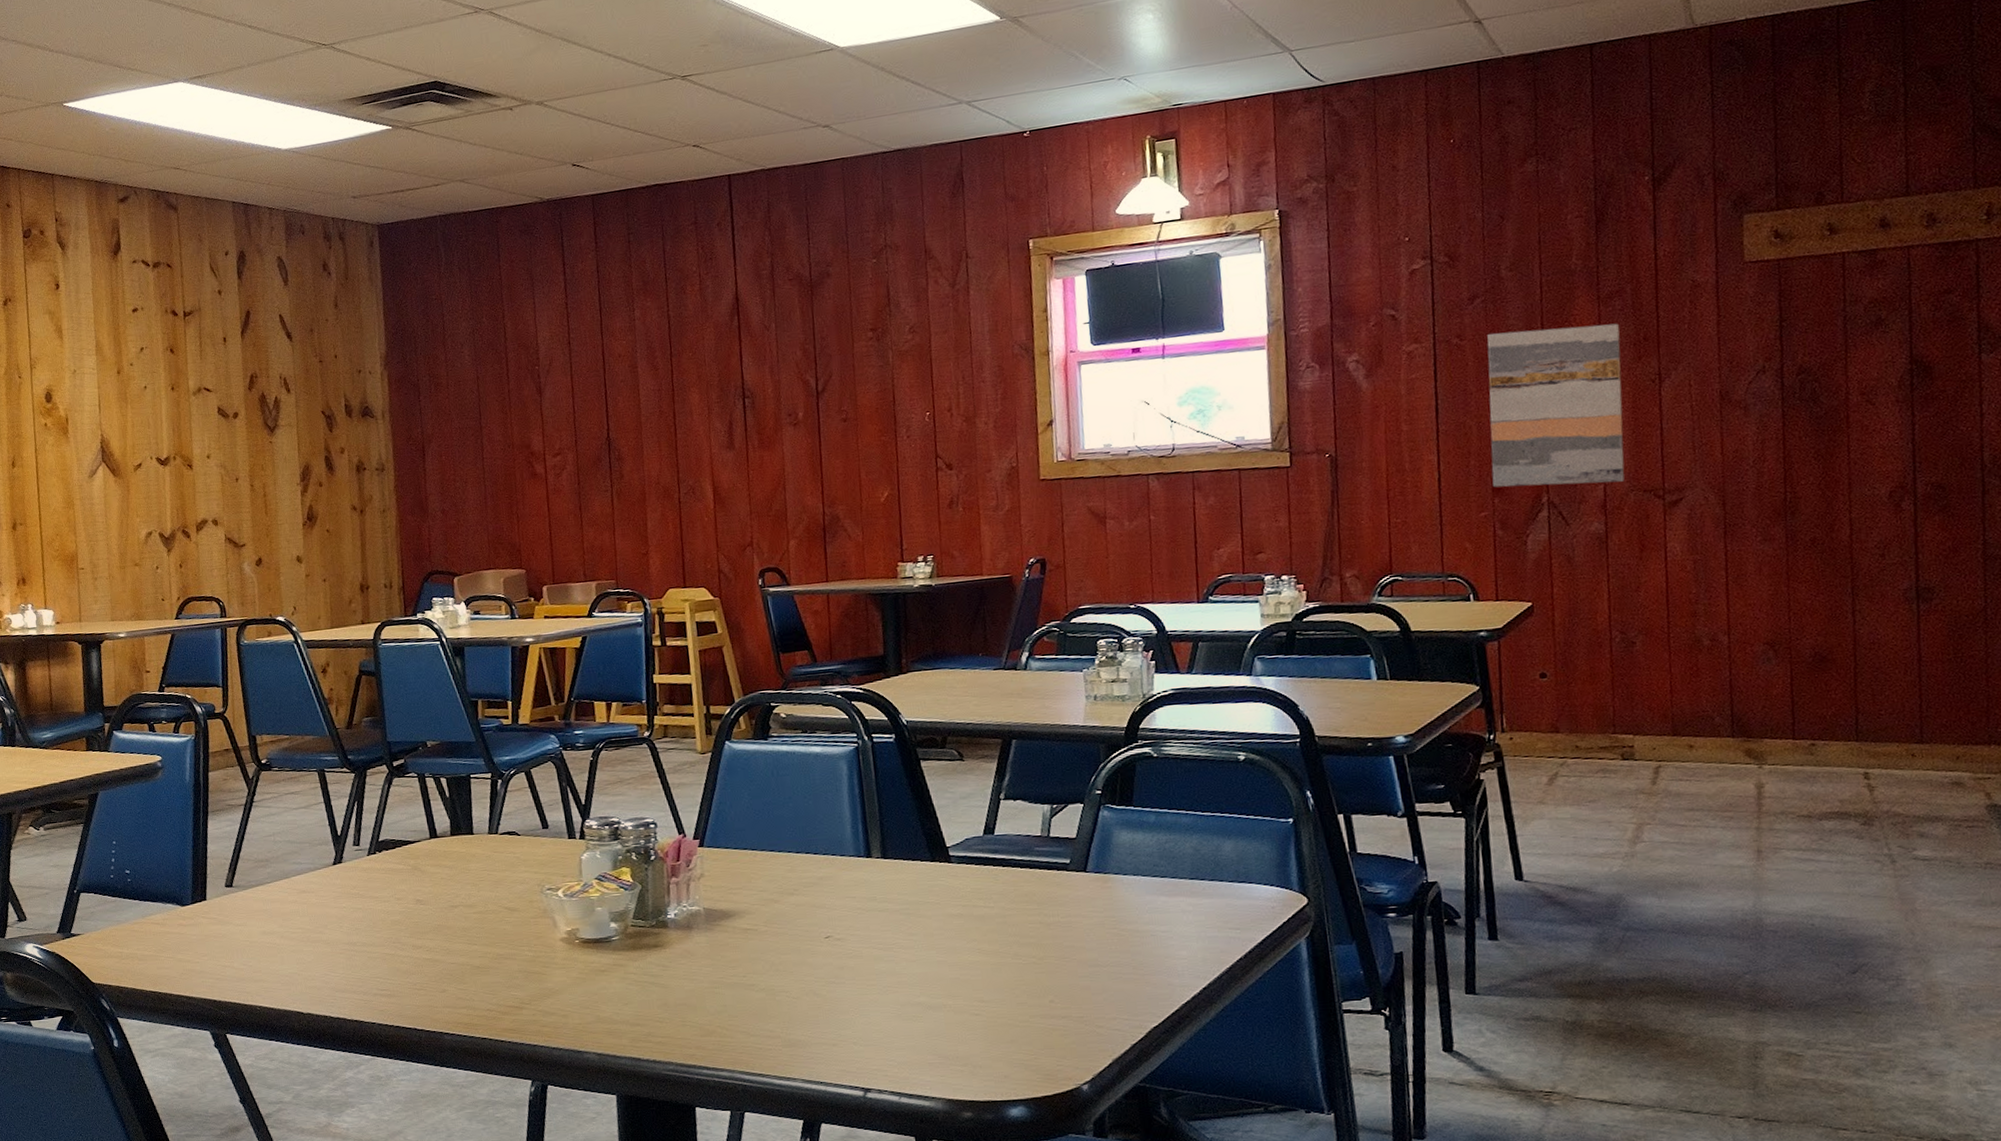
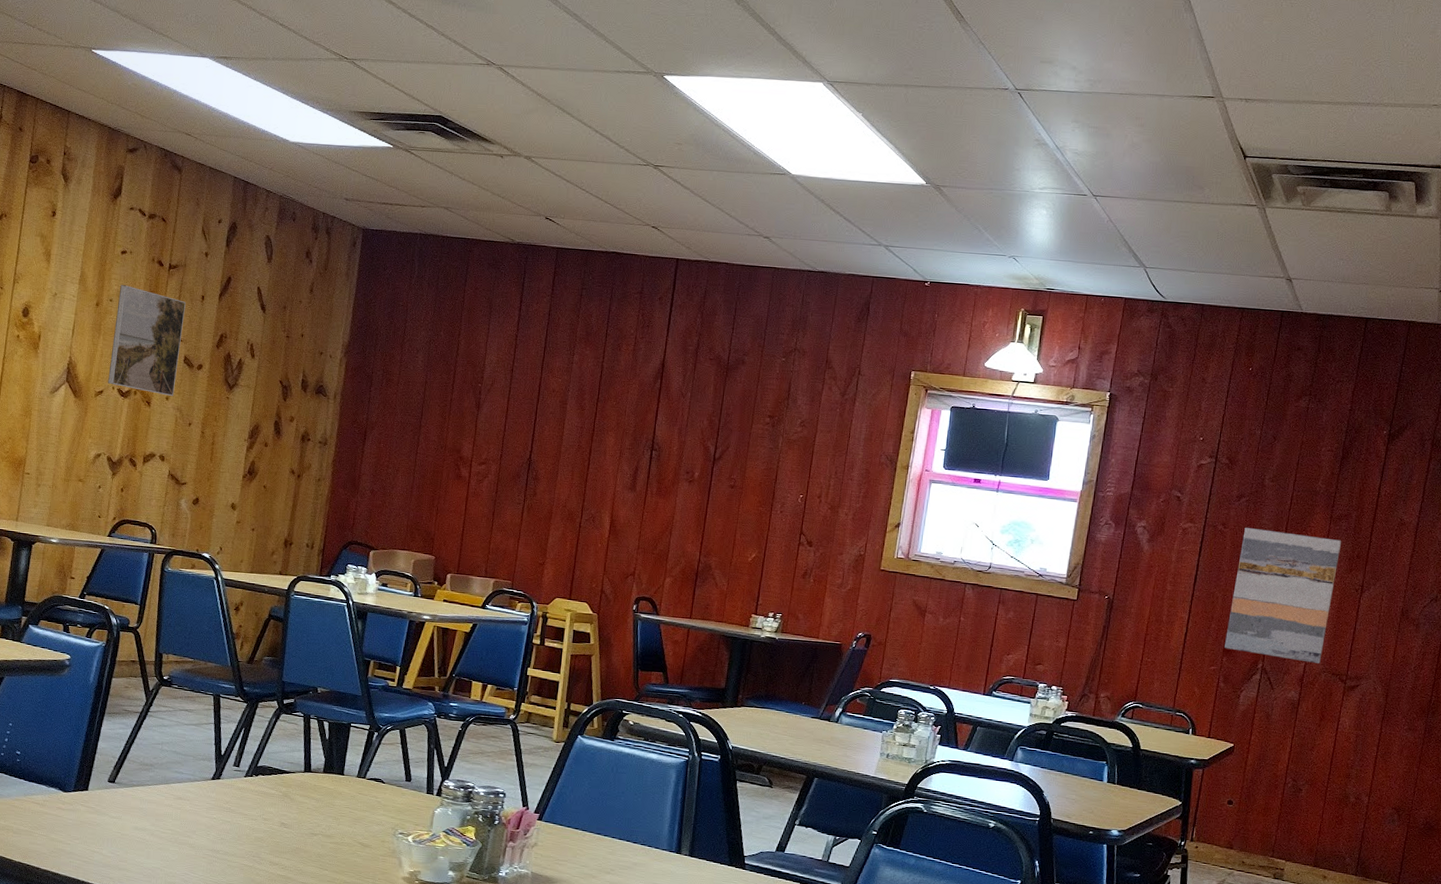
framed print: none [138,344,215,455] -> present [108,285,186,396]

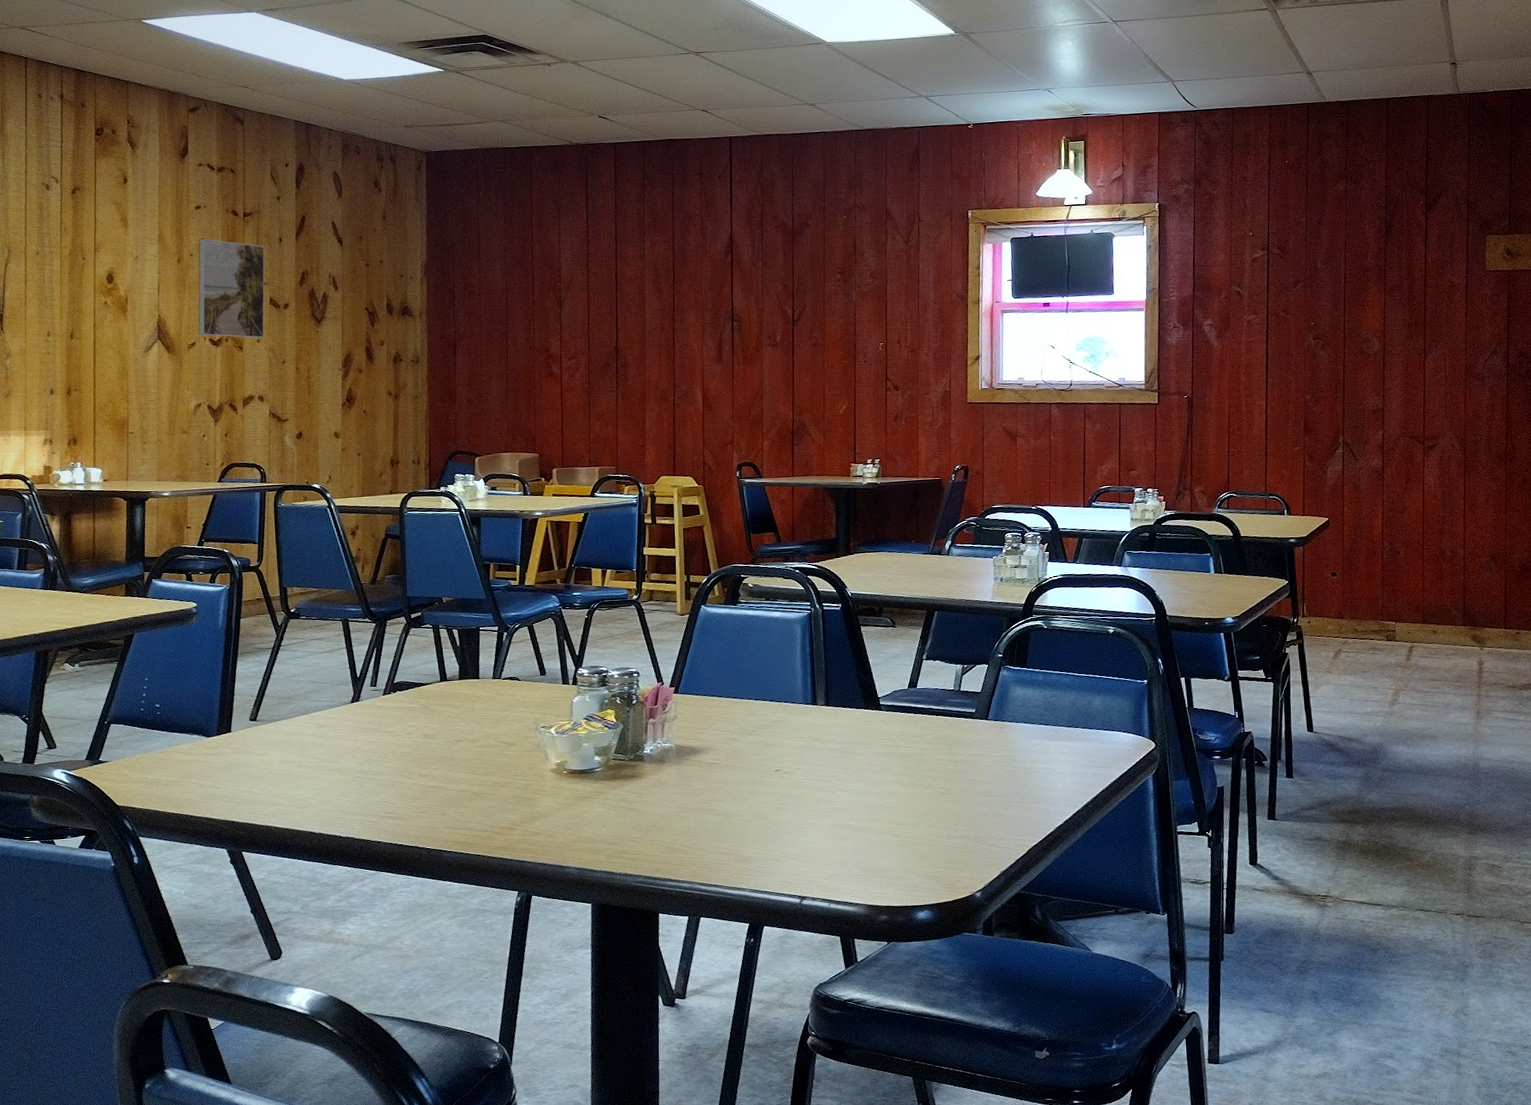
wall art: present [1224,528,1341,664] -> none [1304,309,1399,430]

